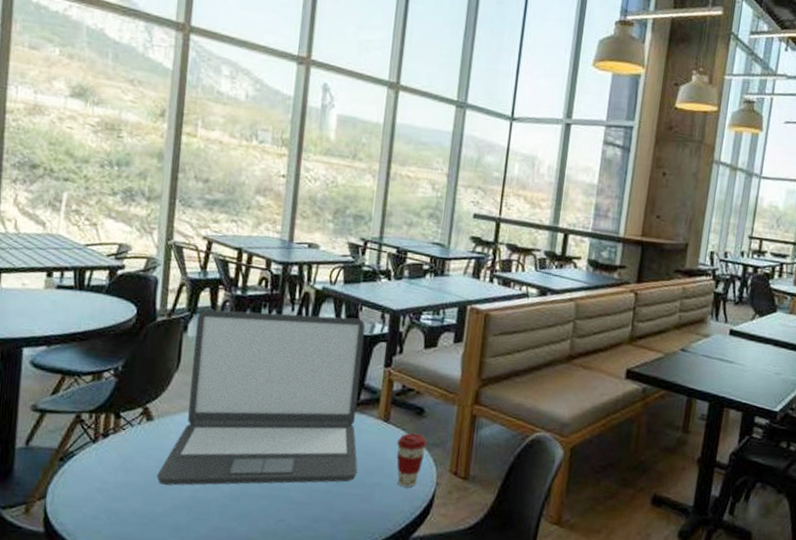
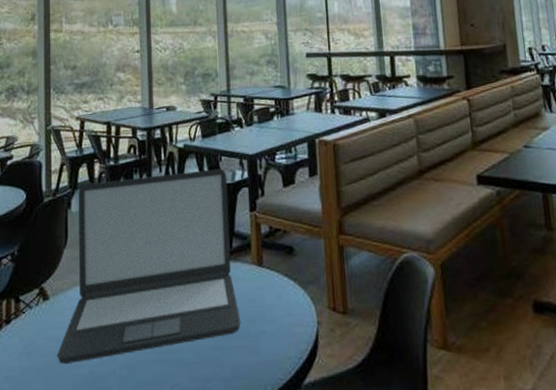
coffee cup: present [396,432,427,487] -> none [273,273,302,331]

